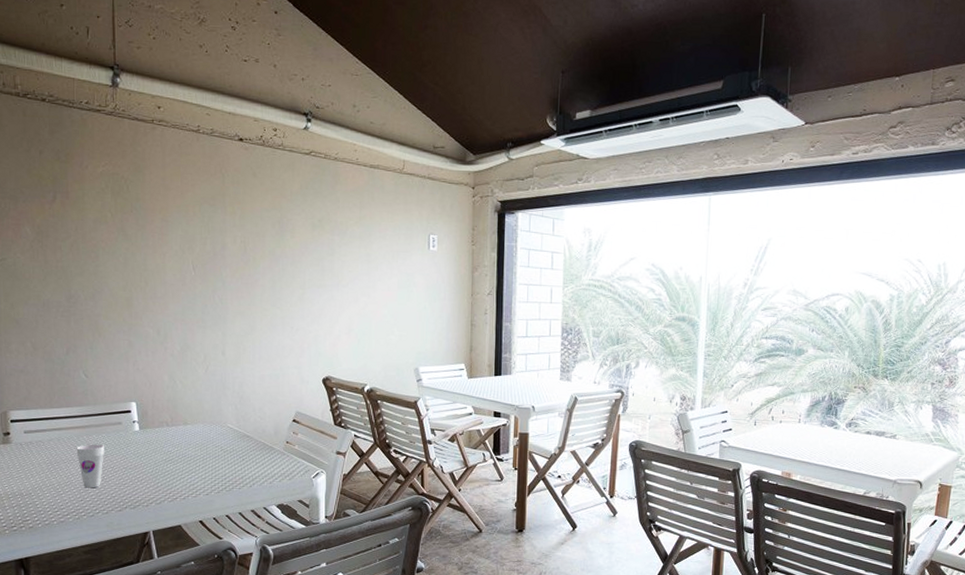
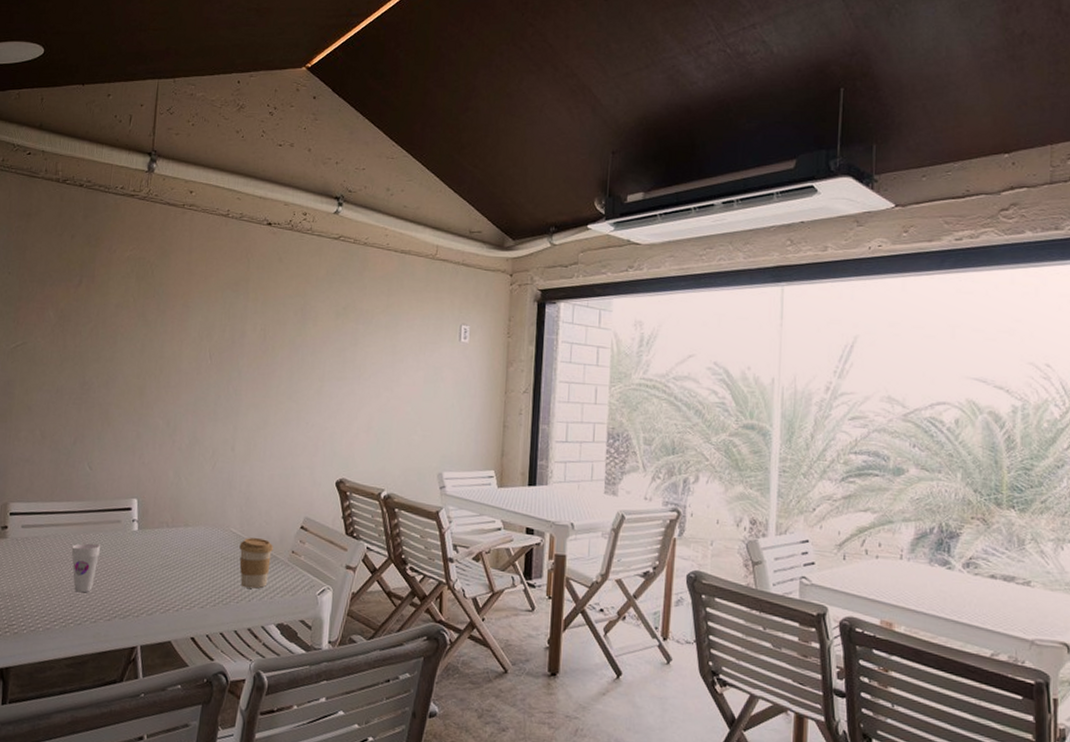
coffee cup: none [237,432,269,476] -> present [239,538,273,589]

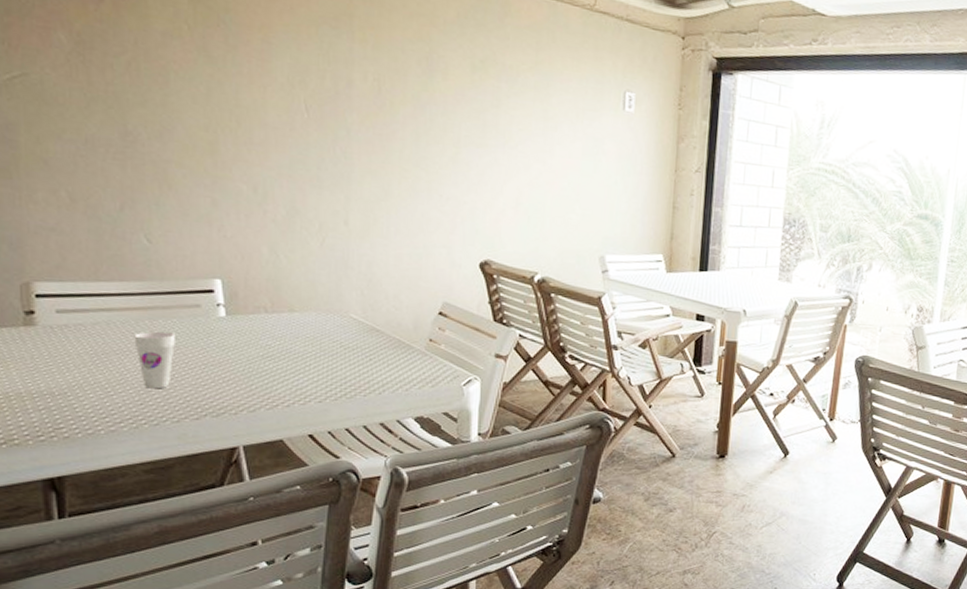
coffee cup: present [239,538,273,589] -> none [363,324,406,380]

